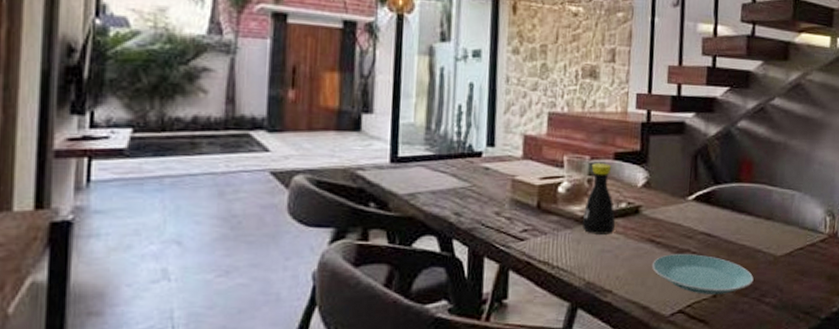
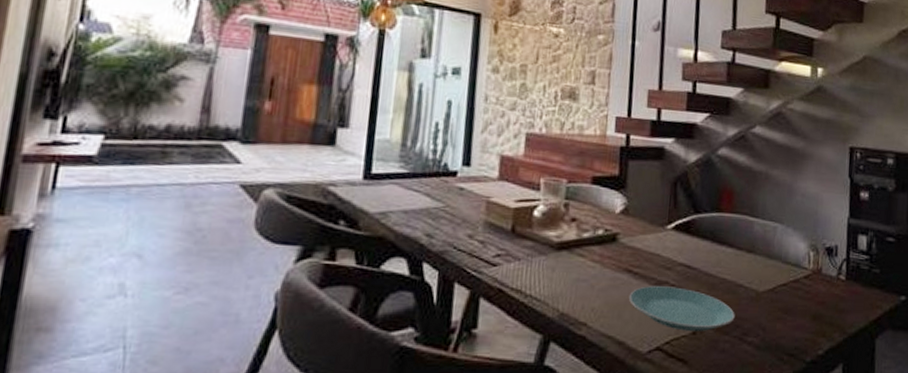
bottle: present [583,163,615,234] -> none [558,187,592,263]

